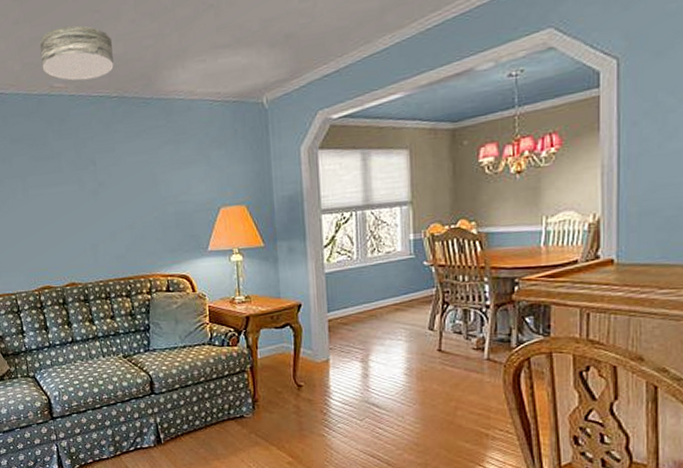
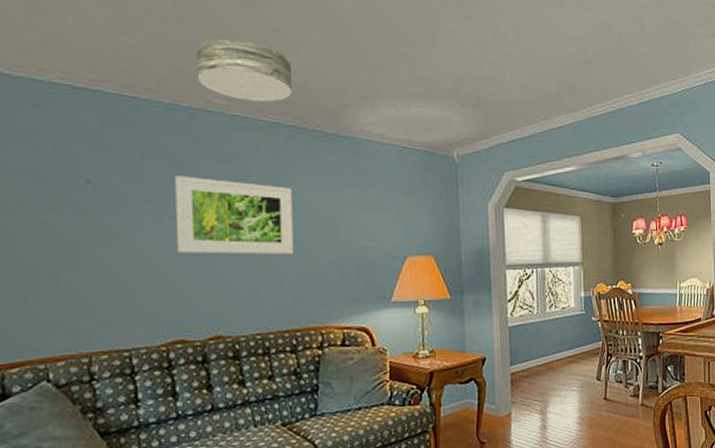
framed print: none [33,153,124,217] -> present [175,175,294,255]

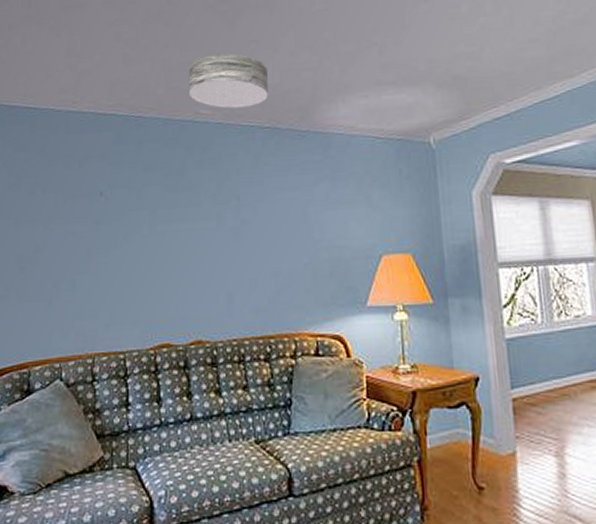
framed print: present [175,175,294,255] -> none [166,183,269,258]

